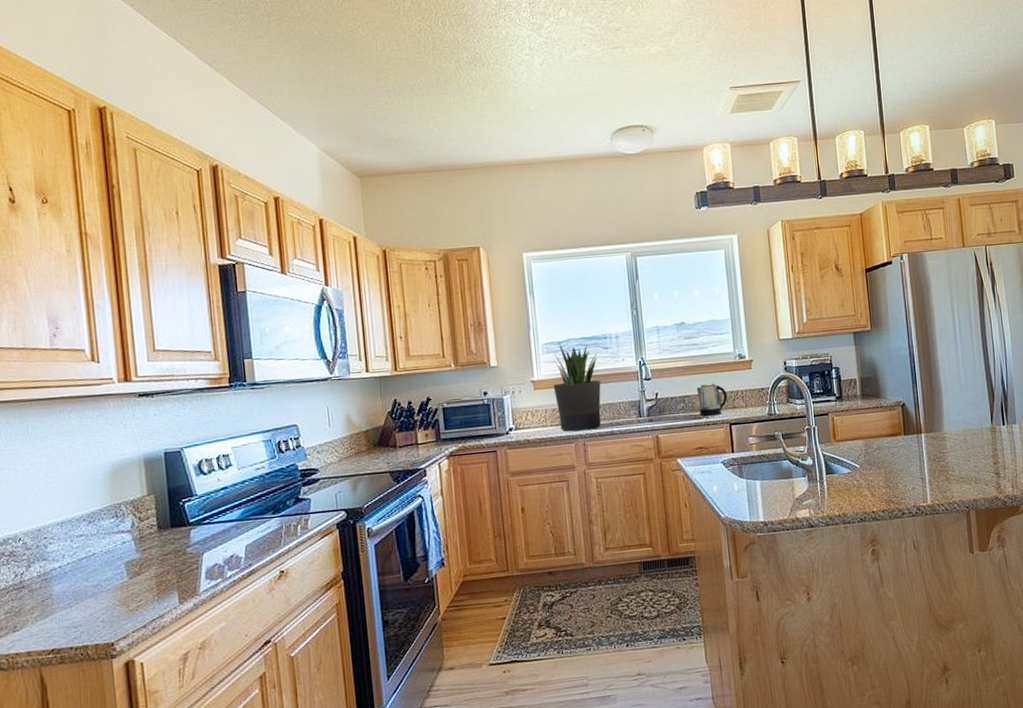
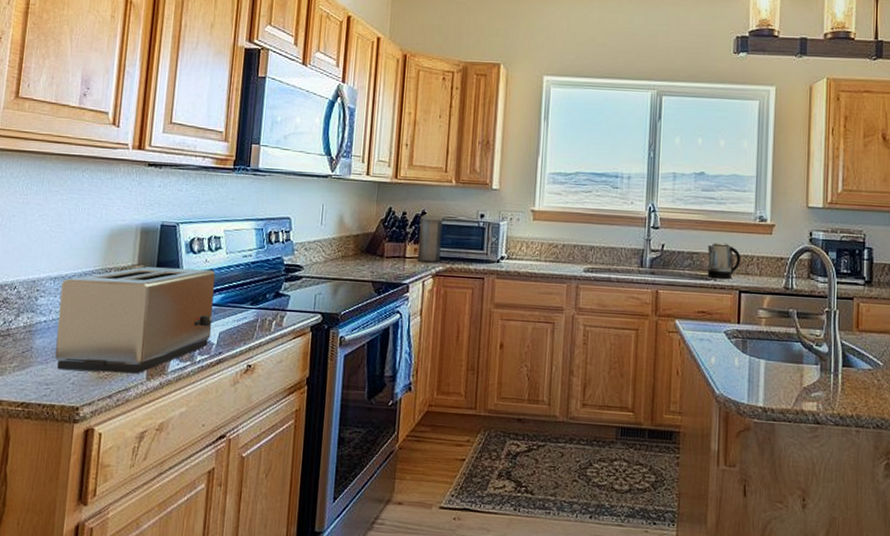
toaster: none [70,487,238,611] -> present [55,266,216,374]
canister: none [426,400,452,446] -> present [417,215,443,263]
planter: present [553,342,601,432] -> none [553,174,606,273]

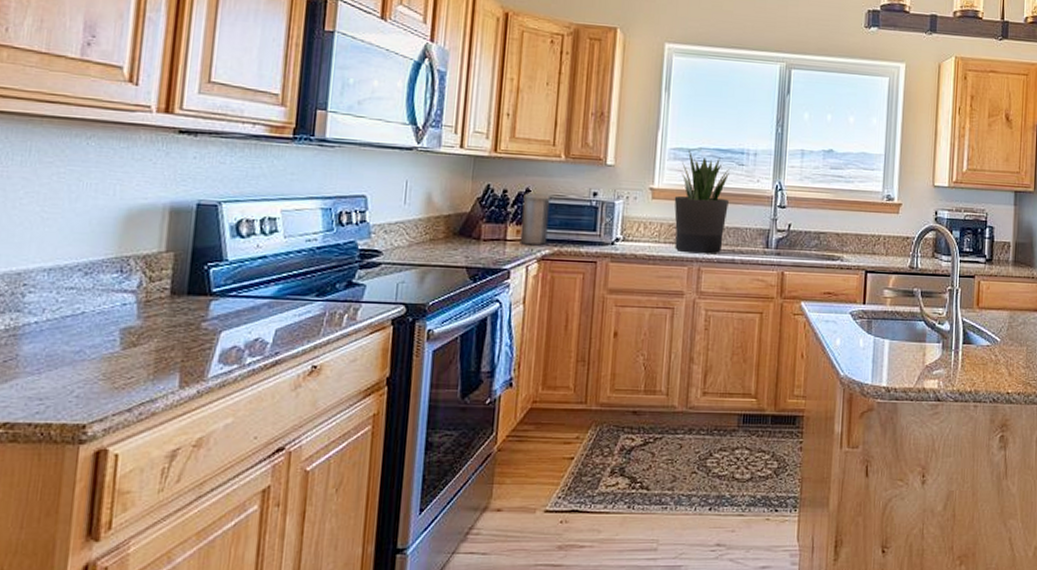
toaster: present [55,266,216,374] -> none [51,254,270,382]
planter: none [553,174,606,273] -> present [674,150,731,254]
kettle: present [707,242,741,280] -> none [834,222,868,260]

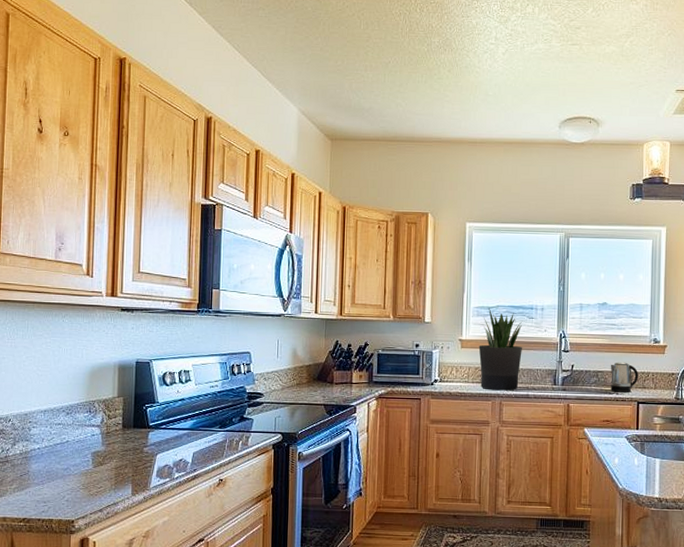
canister: present [520,193,551,246] -> none [362,346,383,387]
kettle: none [834,222,868,260] -> present [610,362,639,393]

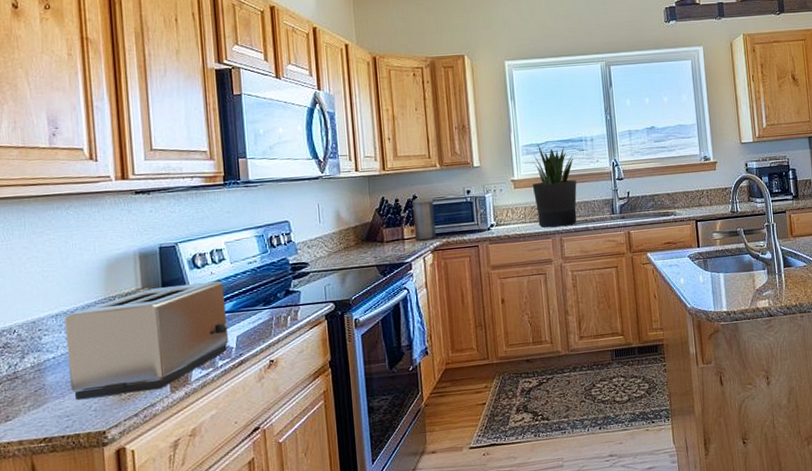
toaster: none [50,398,187,490] -> present [65,280,229,401]
canister: none [362,346,383,387] -> present [412,198,437,241]
kettle: present [610,362,639,393] -> none [665,183,694,214]

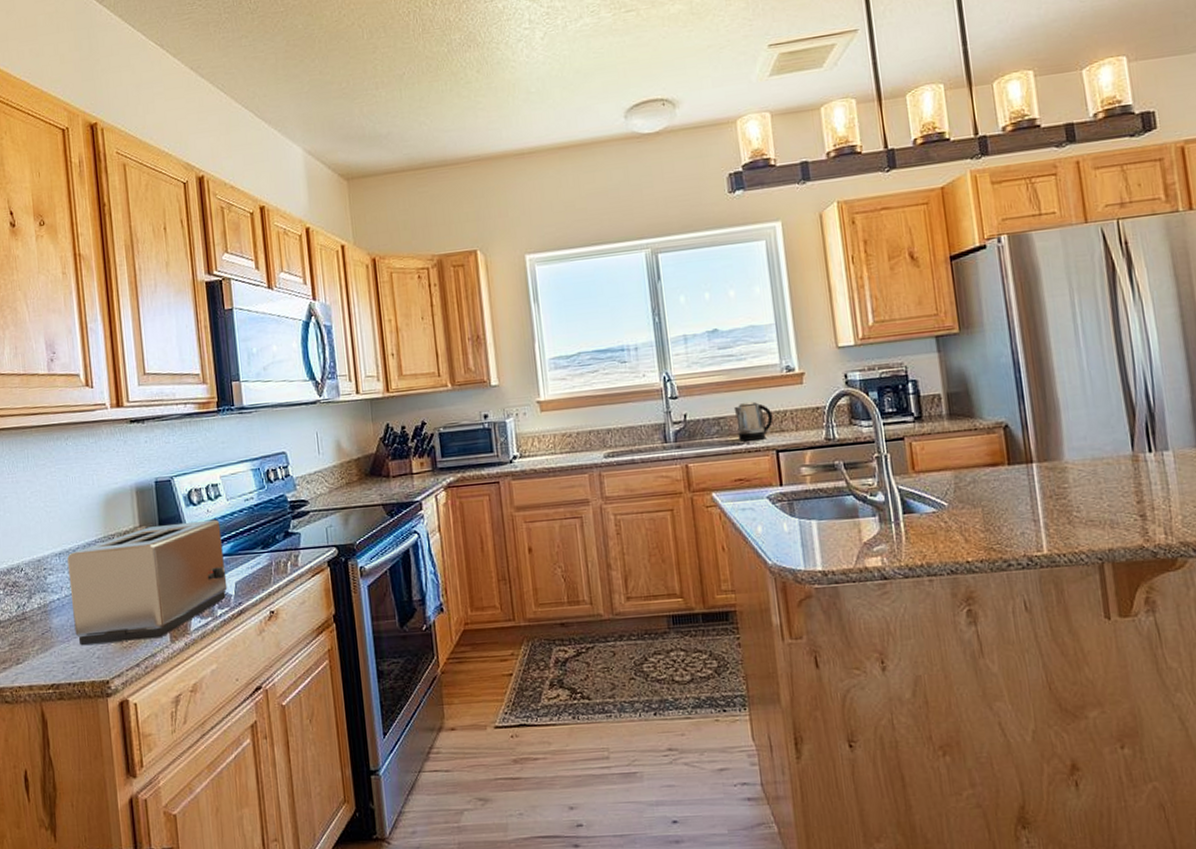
canister: present [412,198,437,241] -> none [420,424,450,476]
planter: present [532,144,577,228] -> none [562,356,619,461]
kettle: none [665,183,694,214] -> present [733,401,774,442]

